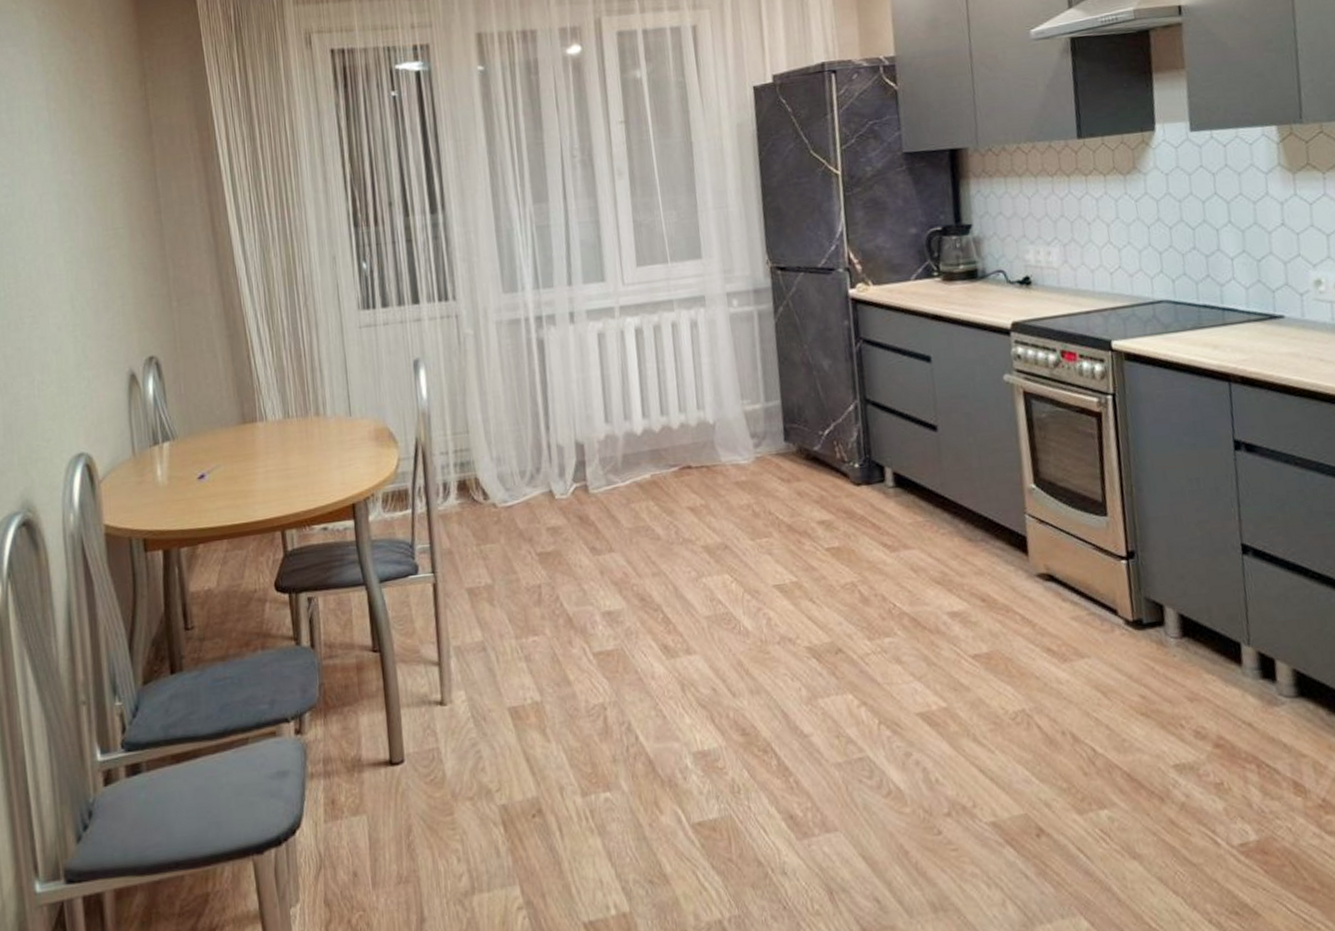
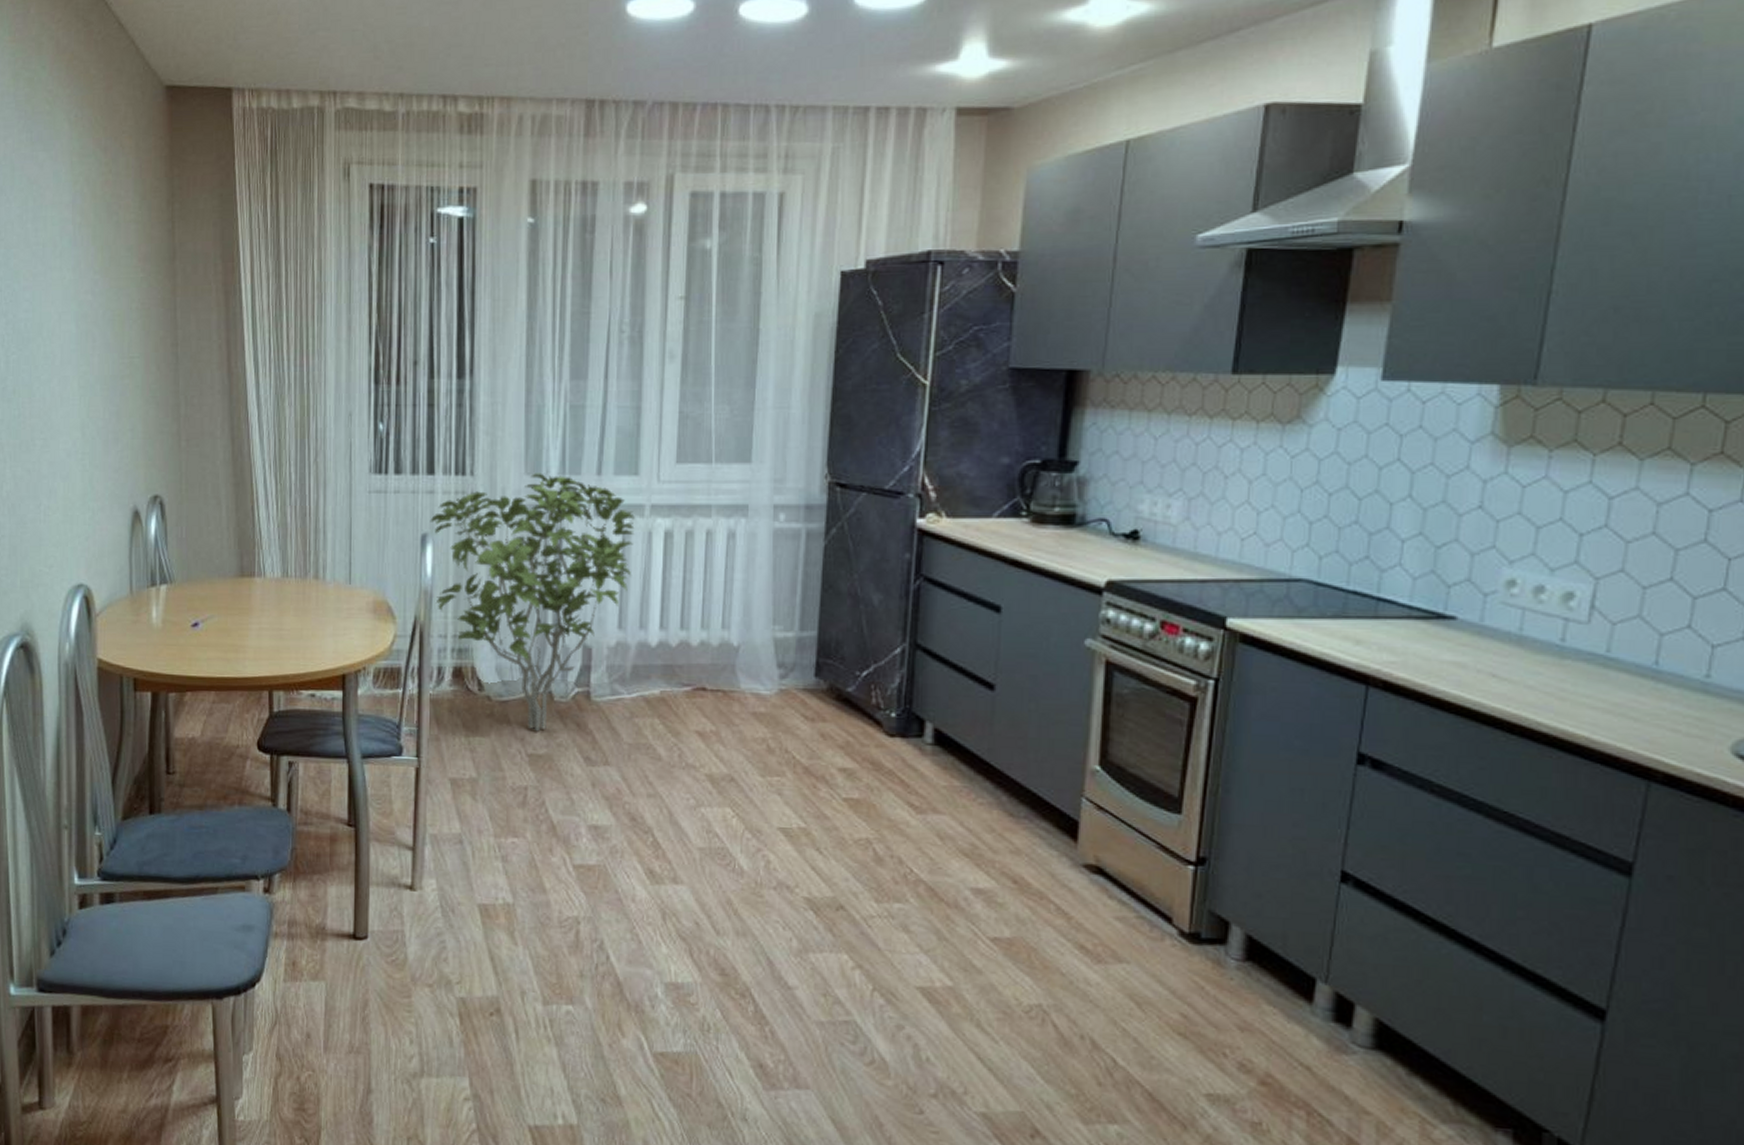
shrub: none [420,290,612,531] -> present [430,473,635,732]

